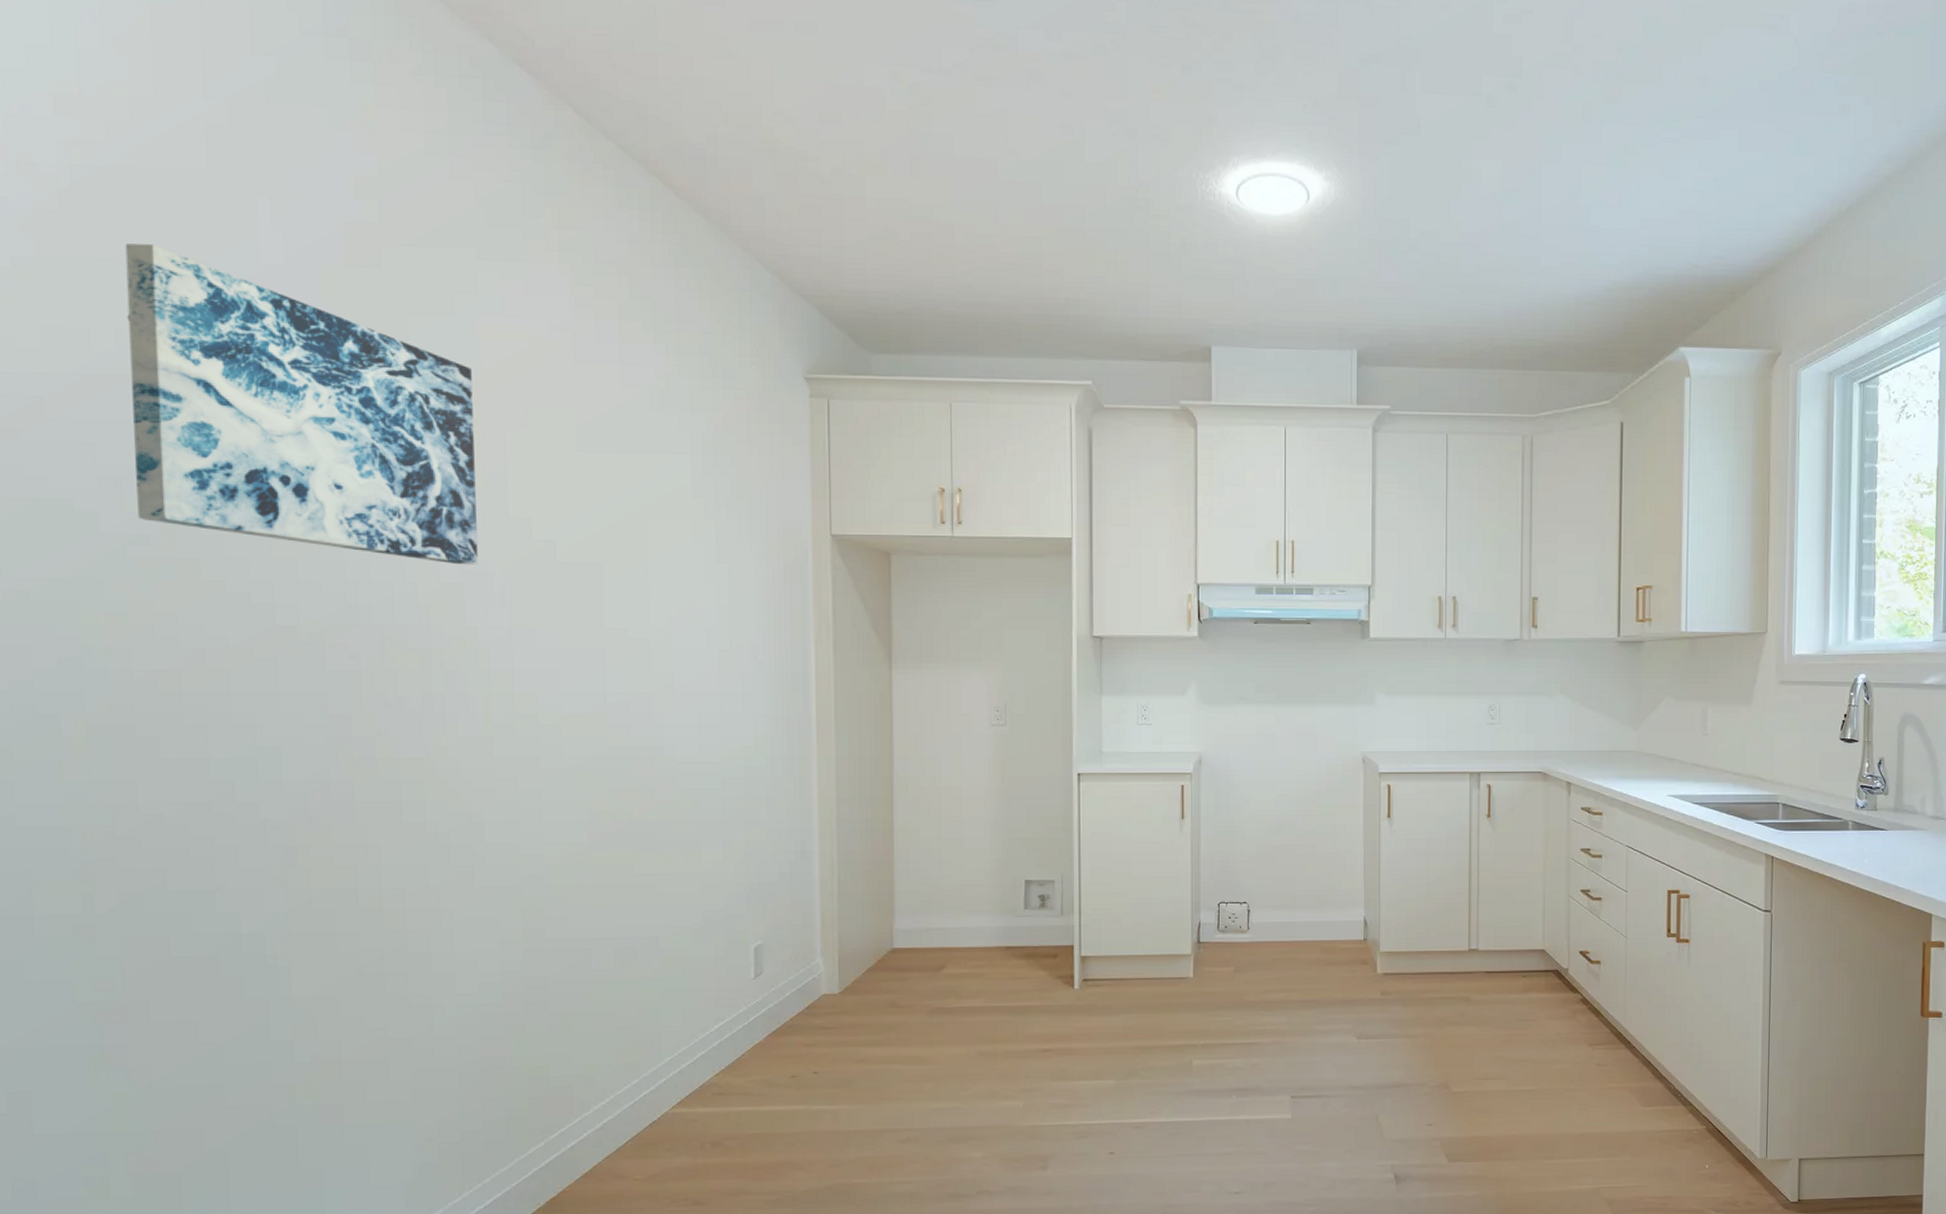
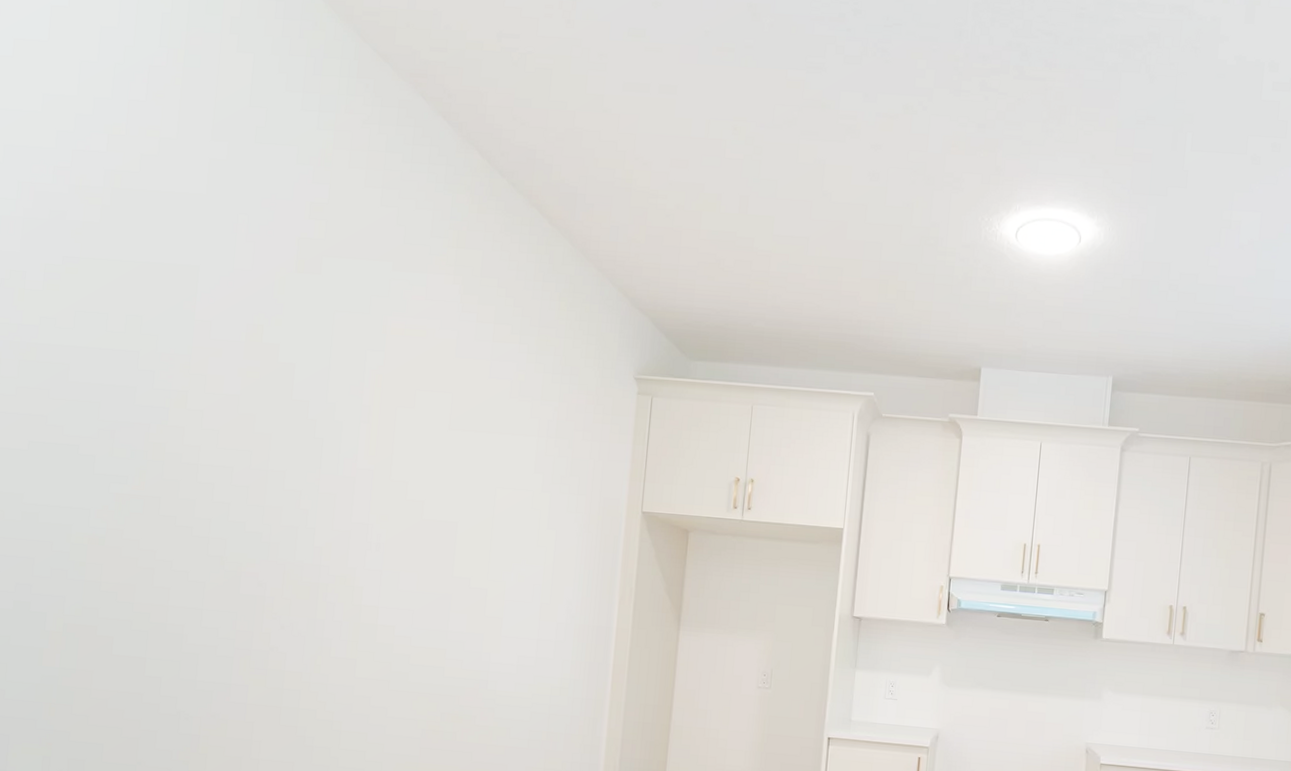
wall art: present [125,243,478,565] -> none [122,249,377,517]

